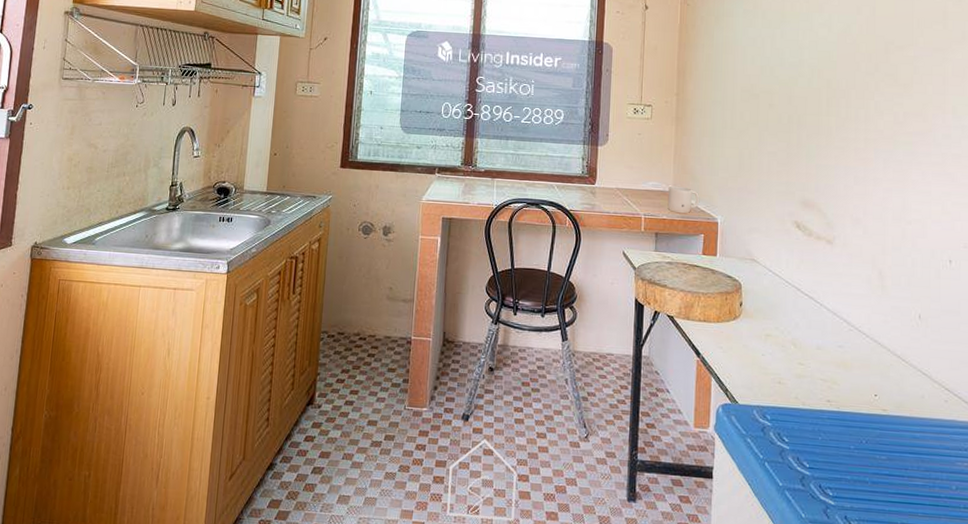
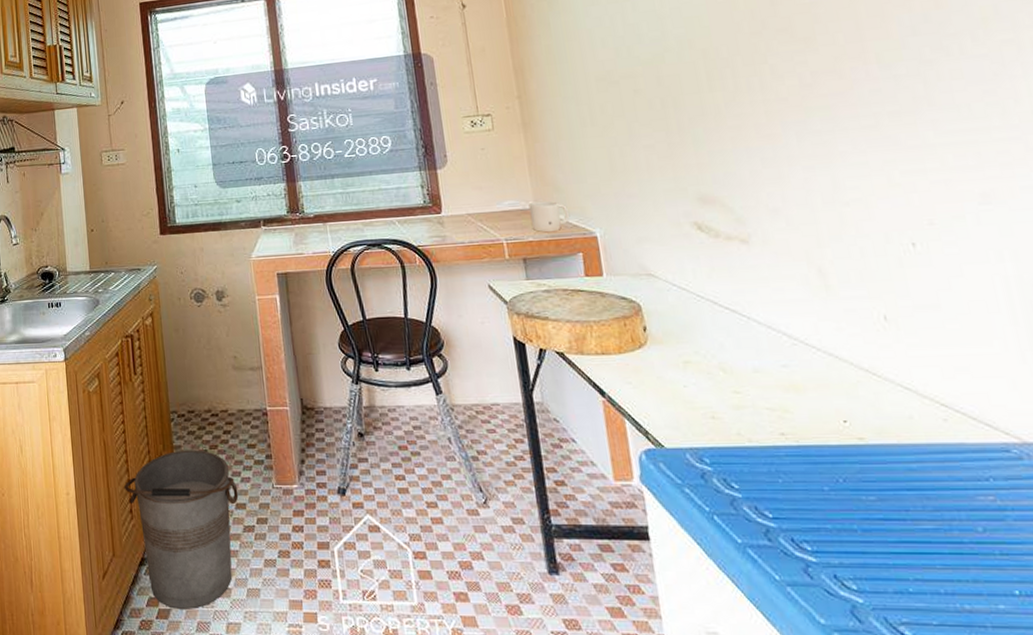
bucket: none [265,367,372,513] -> present [124,449,239,609]

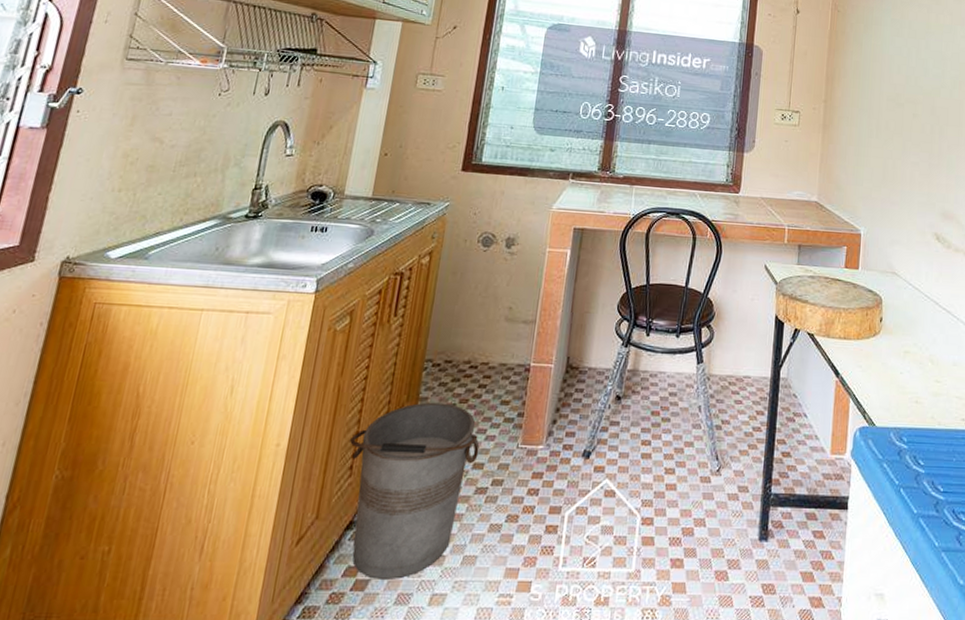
mug: present [528,201,570,233] -> none [812,195,844,225]

